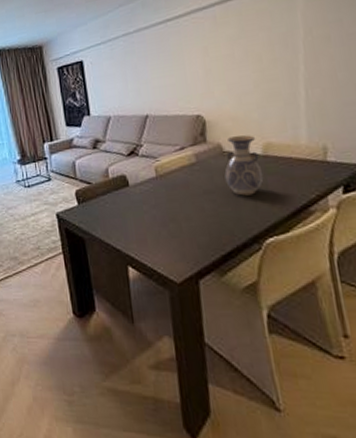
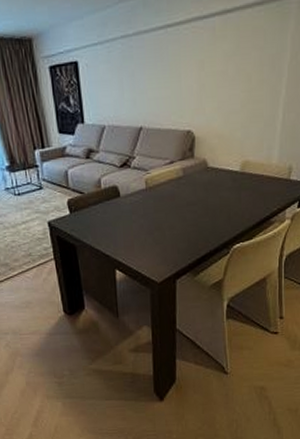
vase: present [224,135,264,196] -> none [206,153,239,208]

